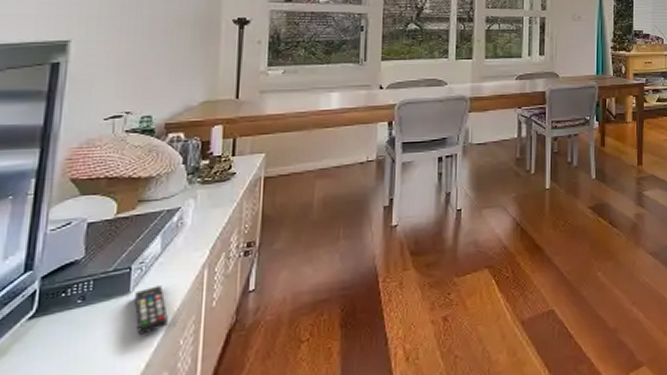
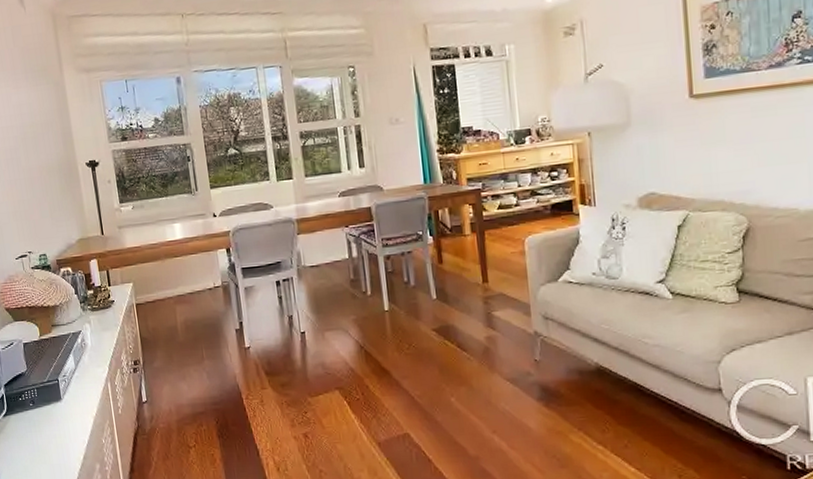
remote control: present [135,285,168,335] -> none [65,395,91,433]

